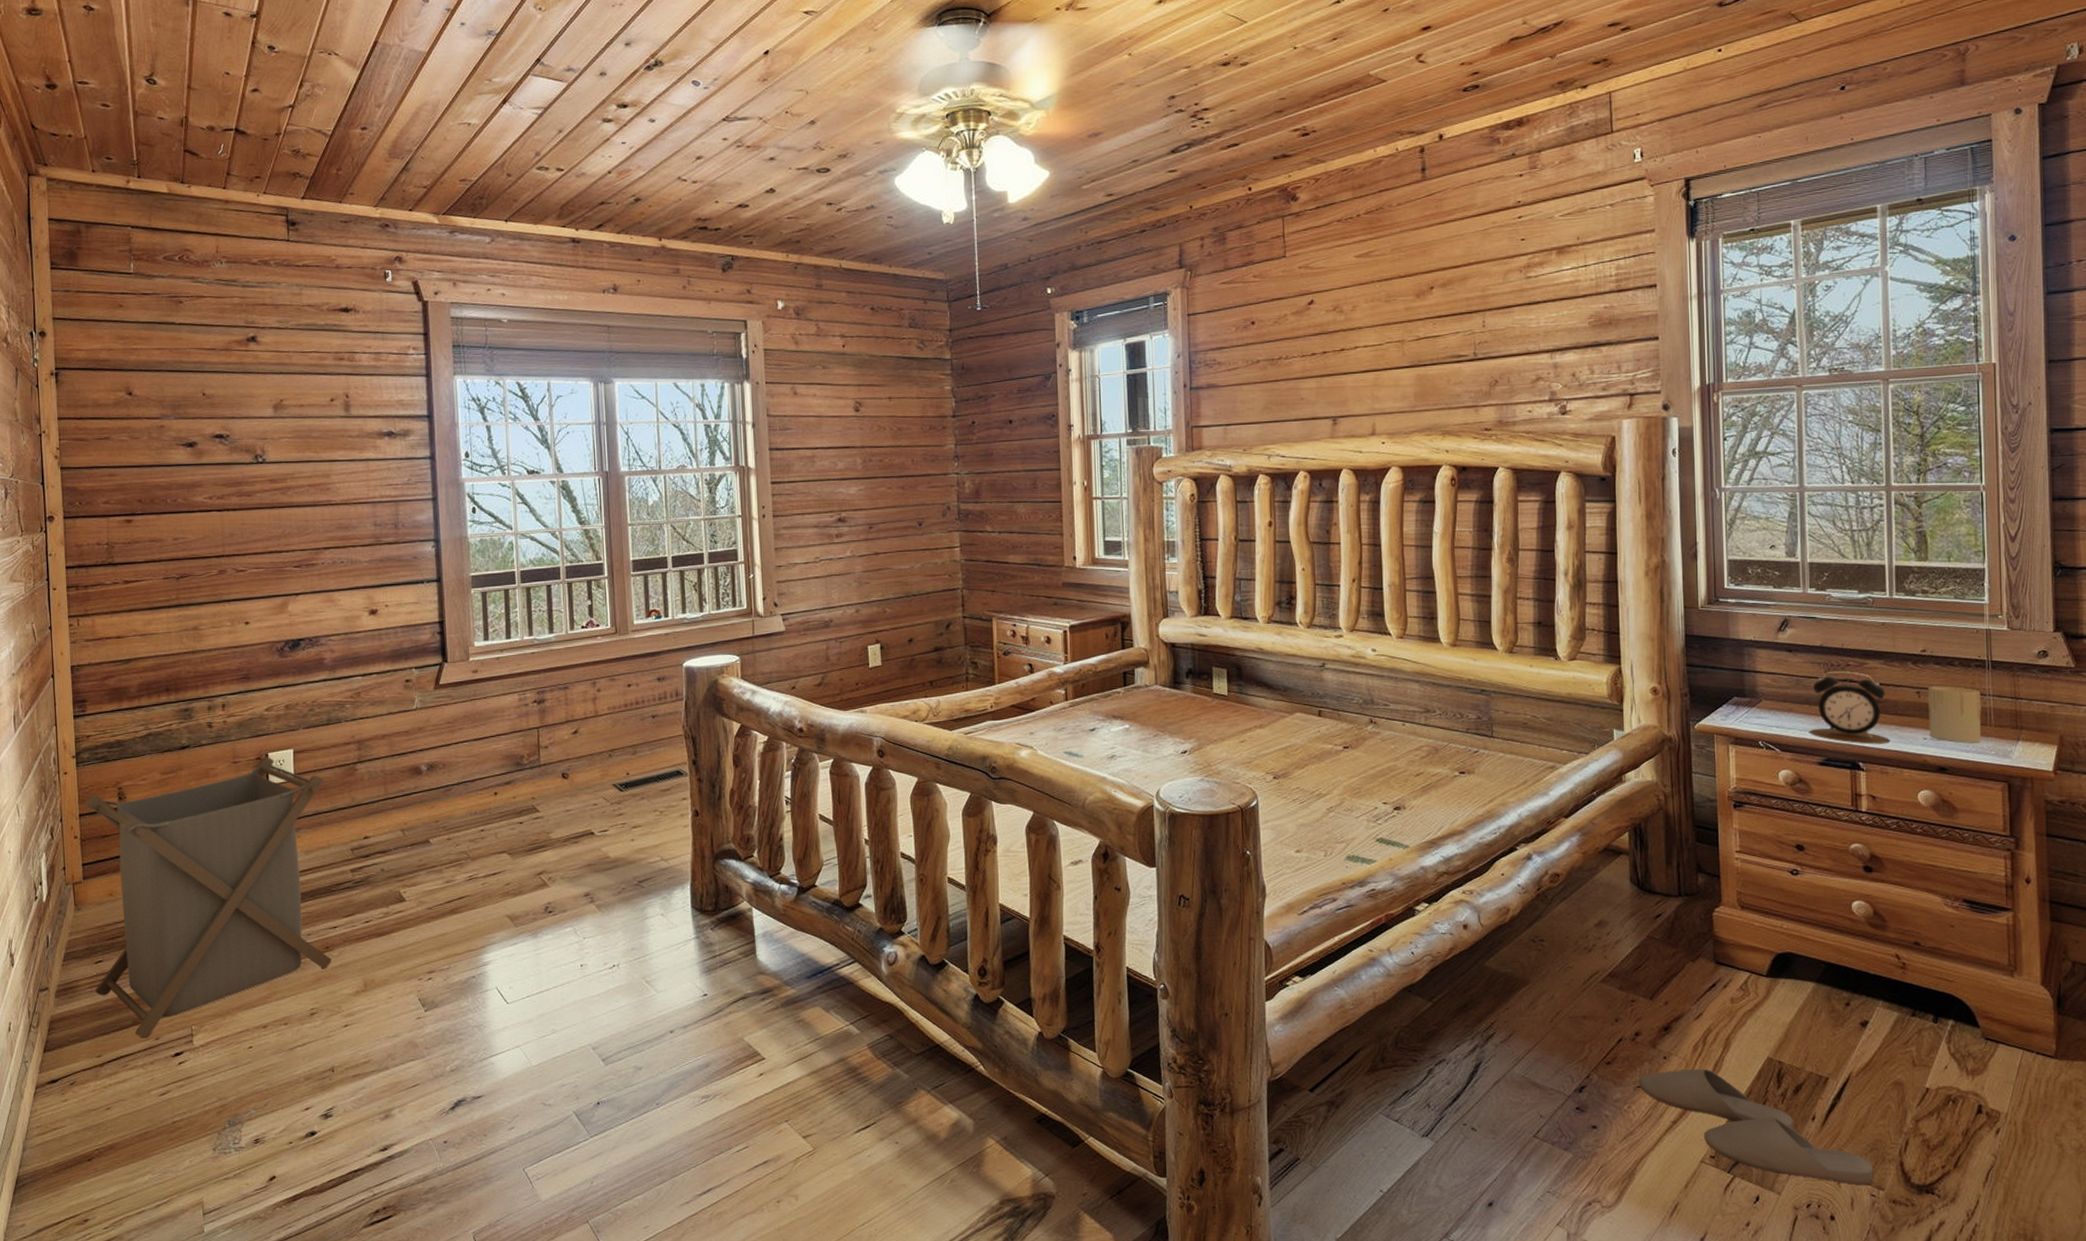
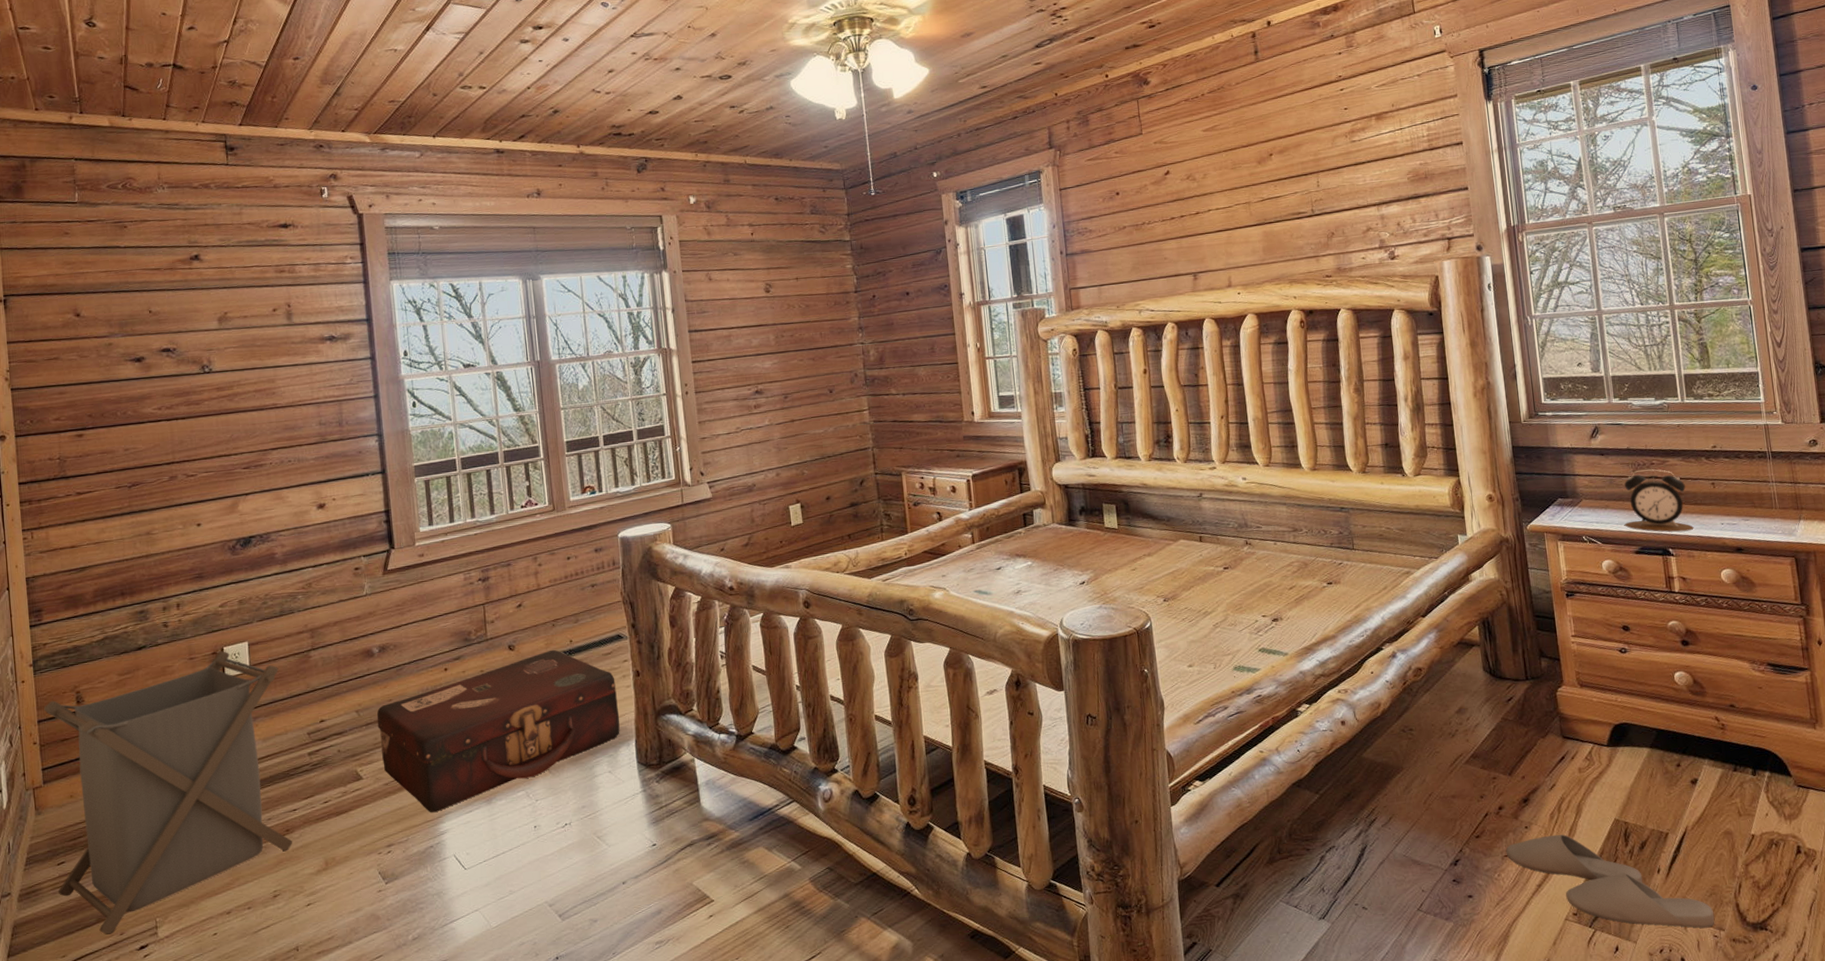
suitcase: none [422,781,676,942] -> present [376,649,620,813]
candle: present [1927,686,1981,743] -> none [1721,476,1769,526]

